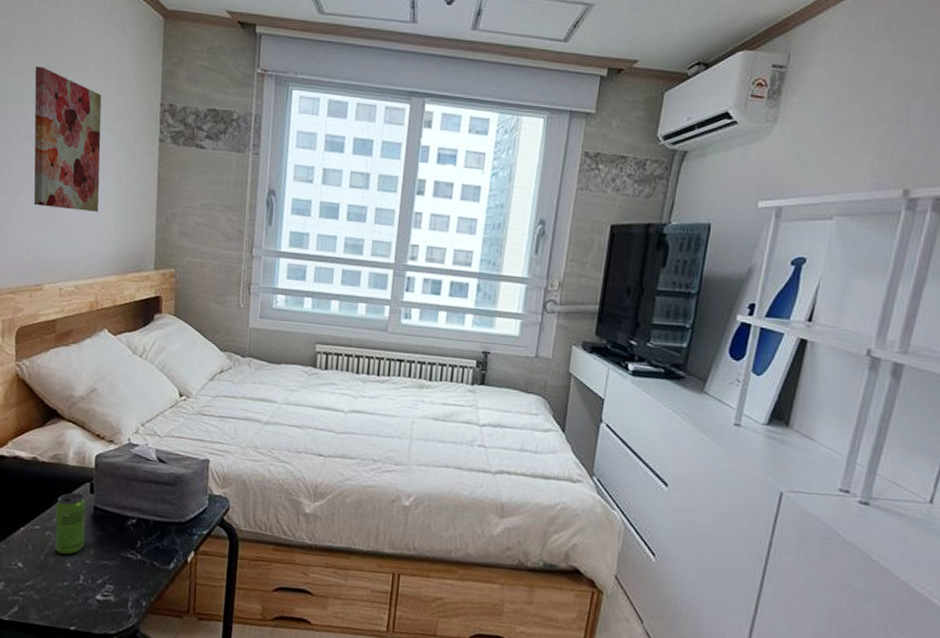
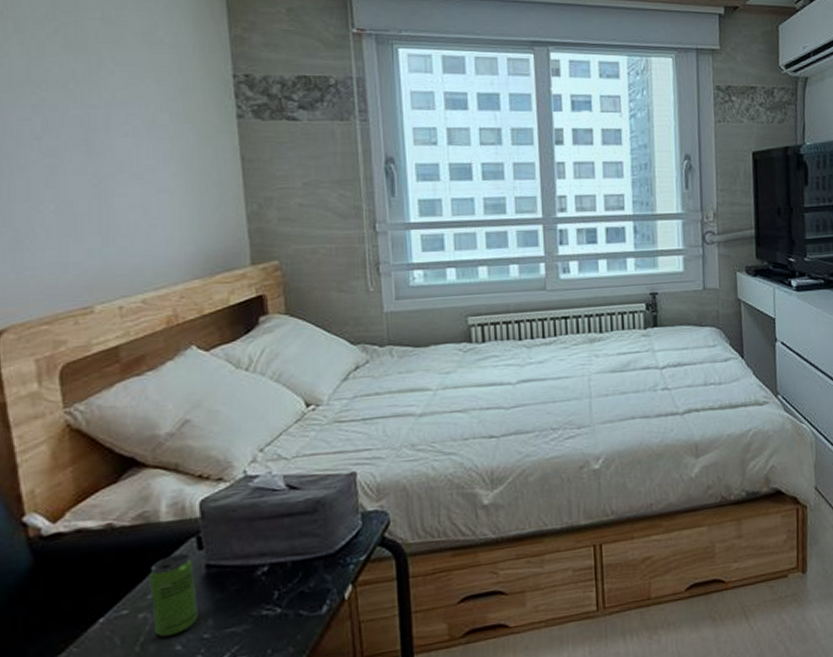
wall art: present [33,66,102,212] -> none [47,43,164,211]

